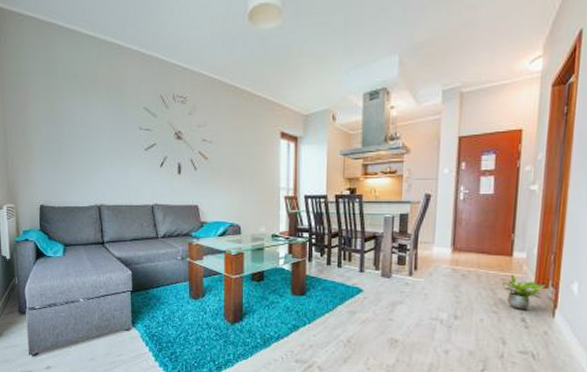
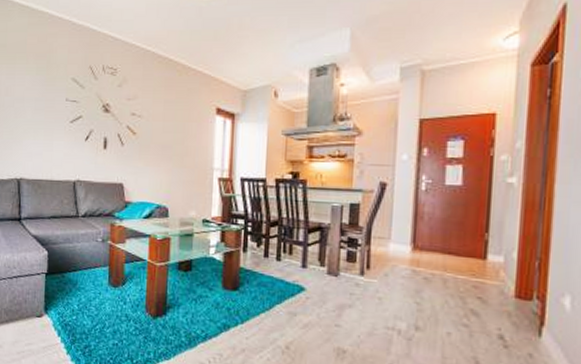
potted plant: present [501,274,545,310] -> none [473,281,528,325]

